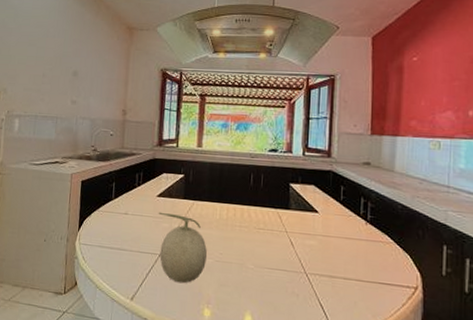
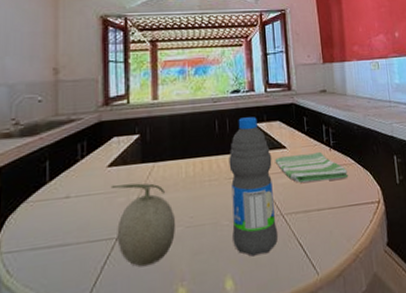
water bottle: none [256,176,302,304] -> present [229,117,278,257]
dish towel: none [305,219,384,255] -> present [275,151,349,183]

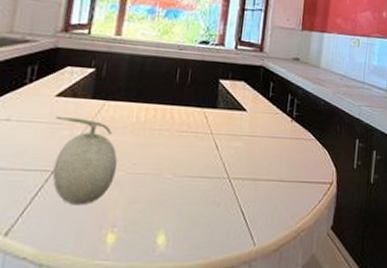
water bottle: present [229,117,278,257] -> none [173,71,230,215]
dish towel: present [275,151,349,183] -> none [232,119,306,153]

